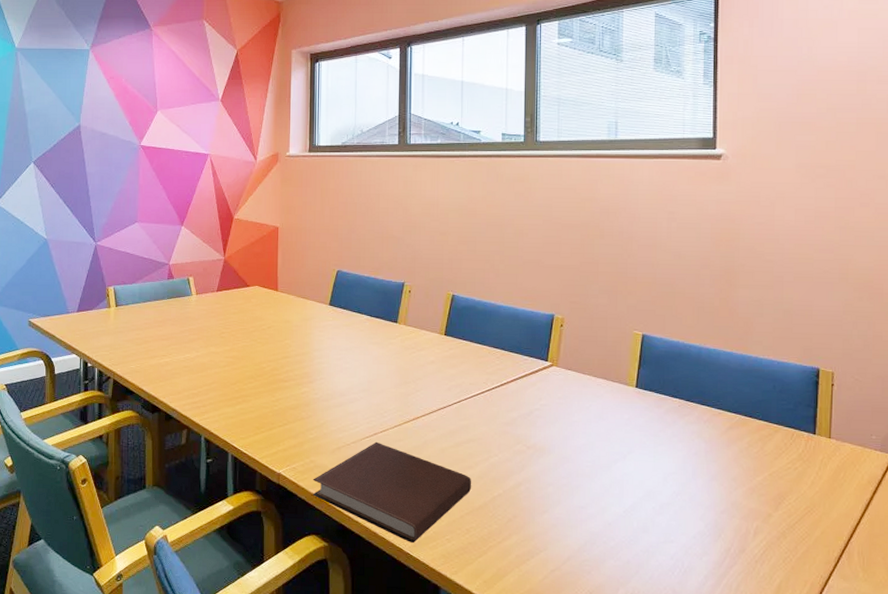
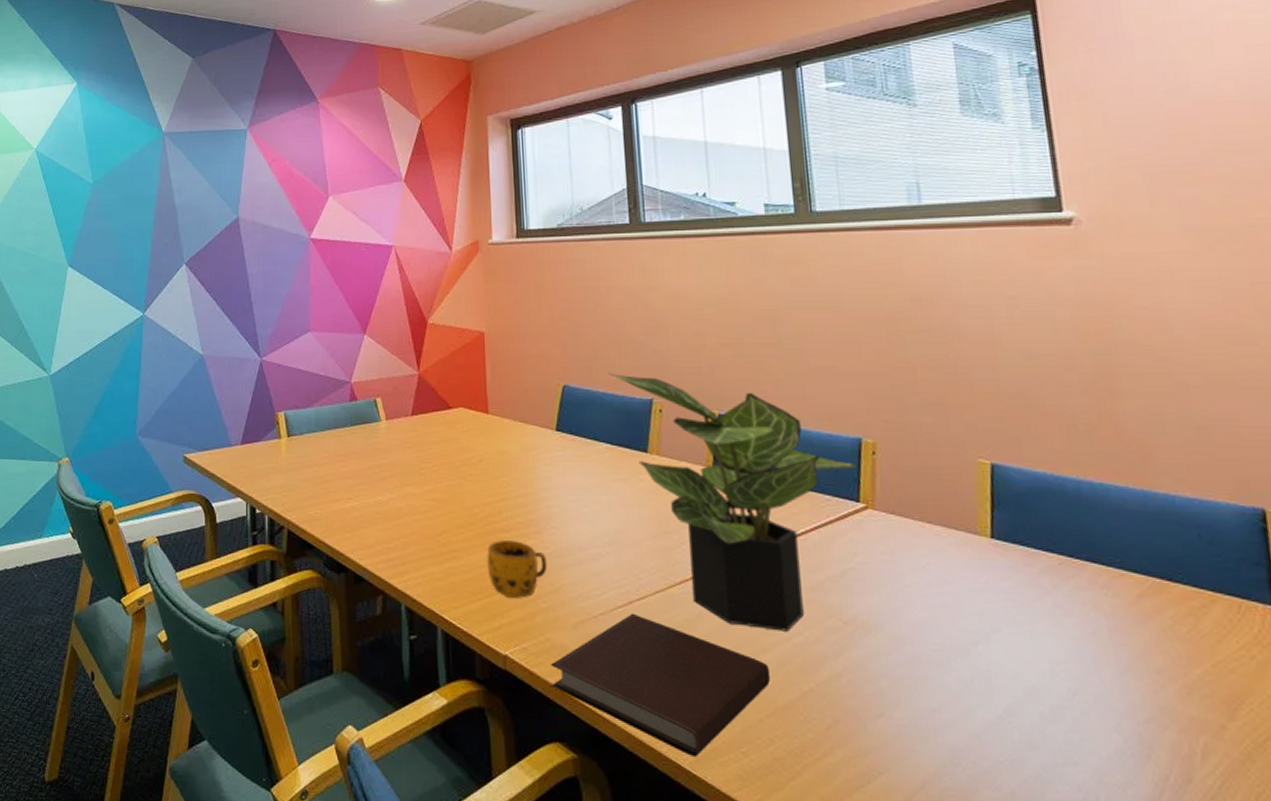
mug: none [270,388,316,431] -> present [487,540,548,598]
potted plant: none [373,261,549,454] -> present [609,372,857,632]

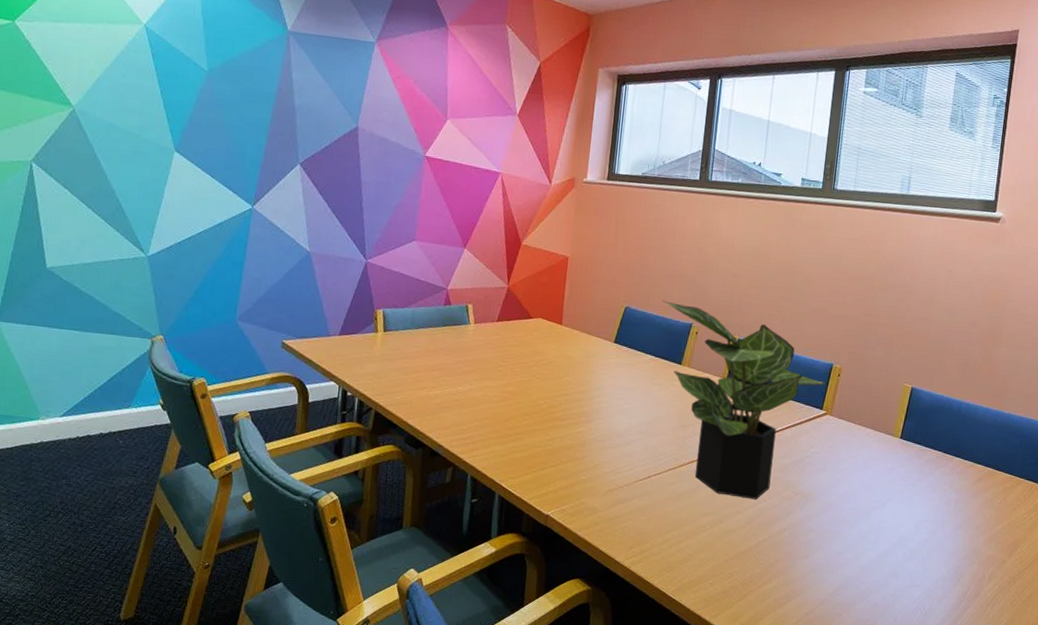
mug: present [487,540,548,598] -> none [543,427,592,472]
notebook: present [550,613,770,756] -> none [579,484,739,587]

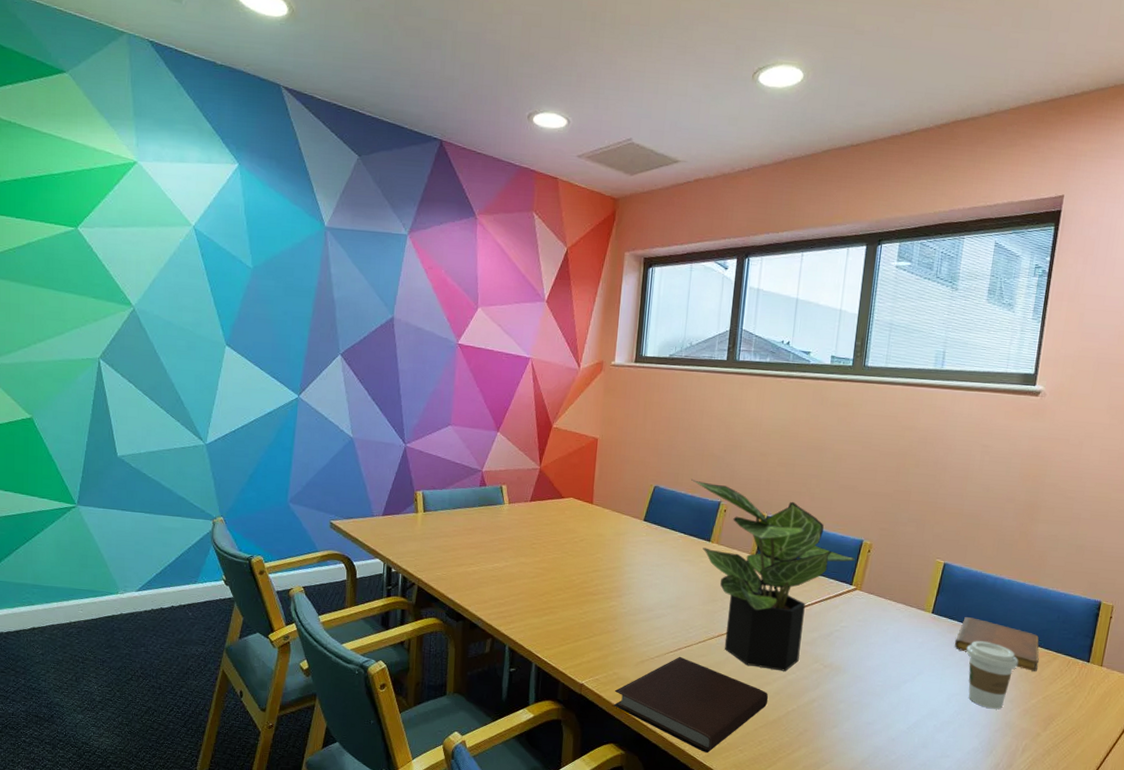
notebook: none [579,484,739,587] -> present [613,656,768,753]
notebook: none [922,442,1003,497] -> present [954,617,1039,671]
coffee cup: none [934,466,984,537] -> present [966,641,1019,710]

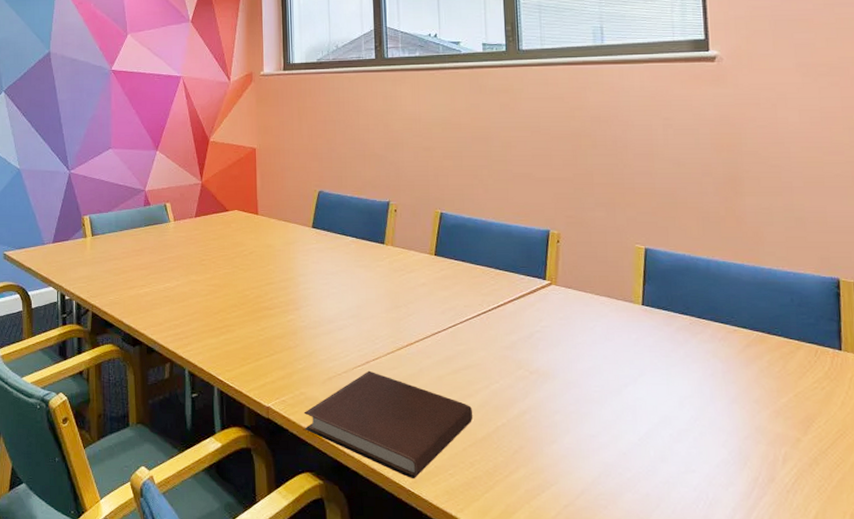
potted plant: present [691,478,856,672] -> none [356,180,545,381]
notebook: present [954,617,1039,671] -> none [674,307,780,365]
coffee cup: present [966,641,1019,710] -> none [690,333,755,412]

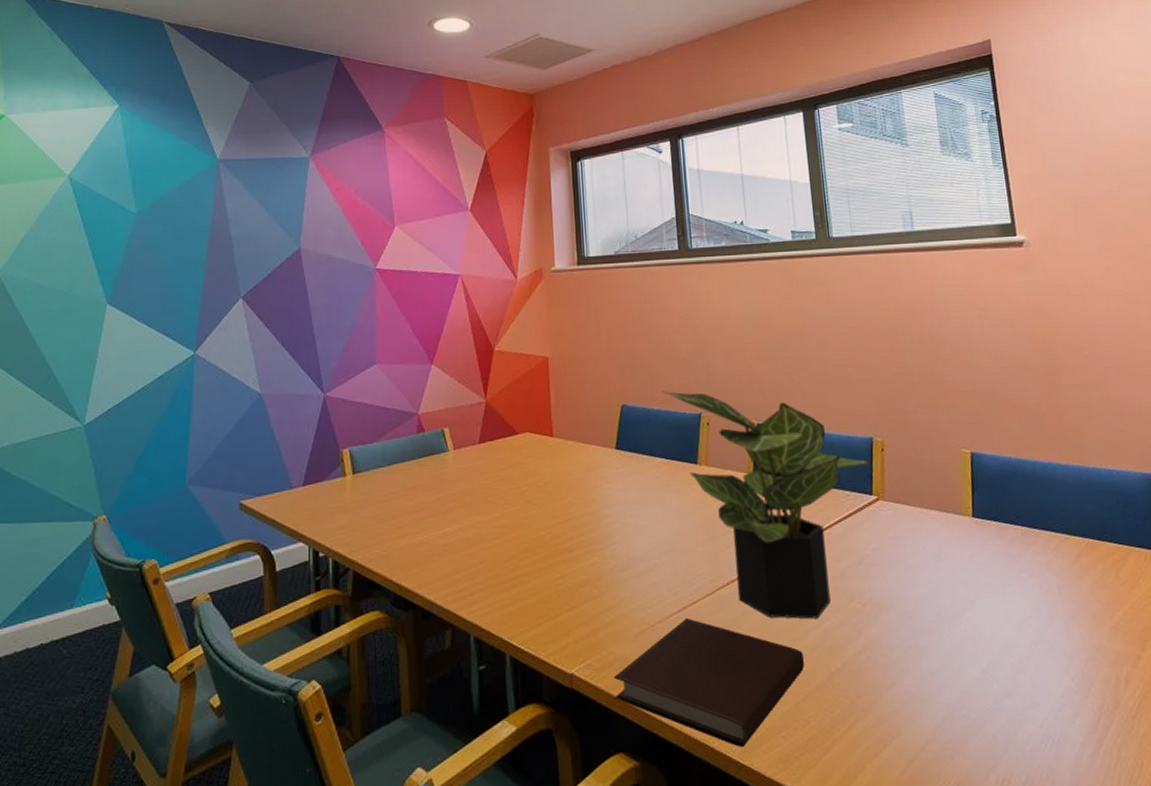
potted plant: none [356,180,545,381] -> present [662,390,870,619]

